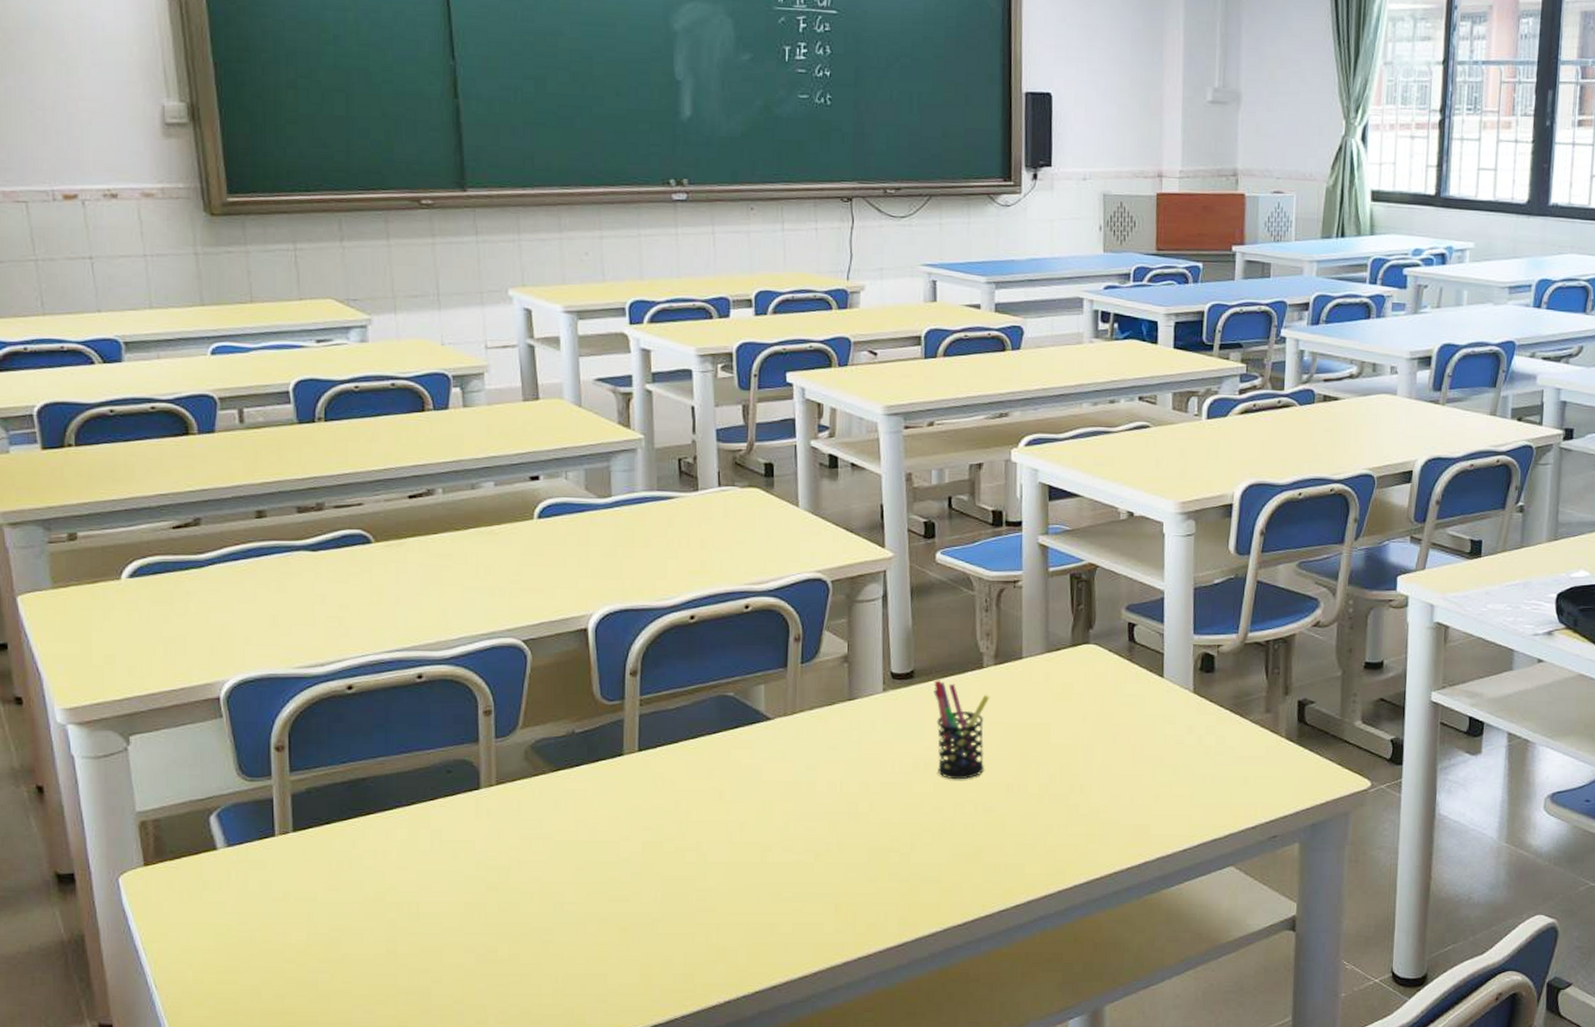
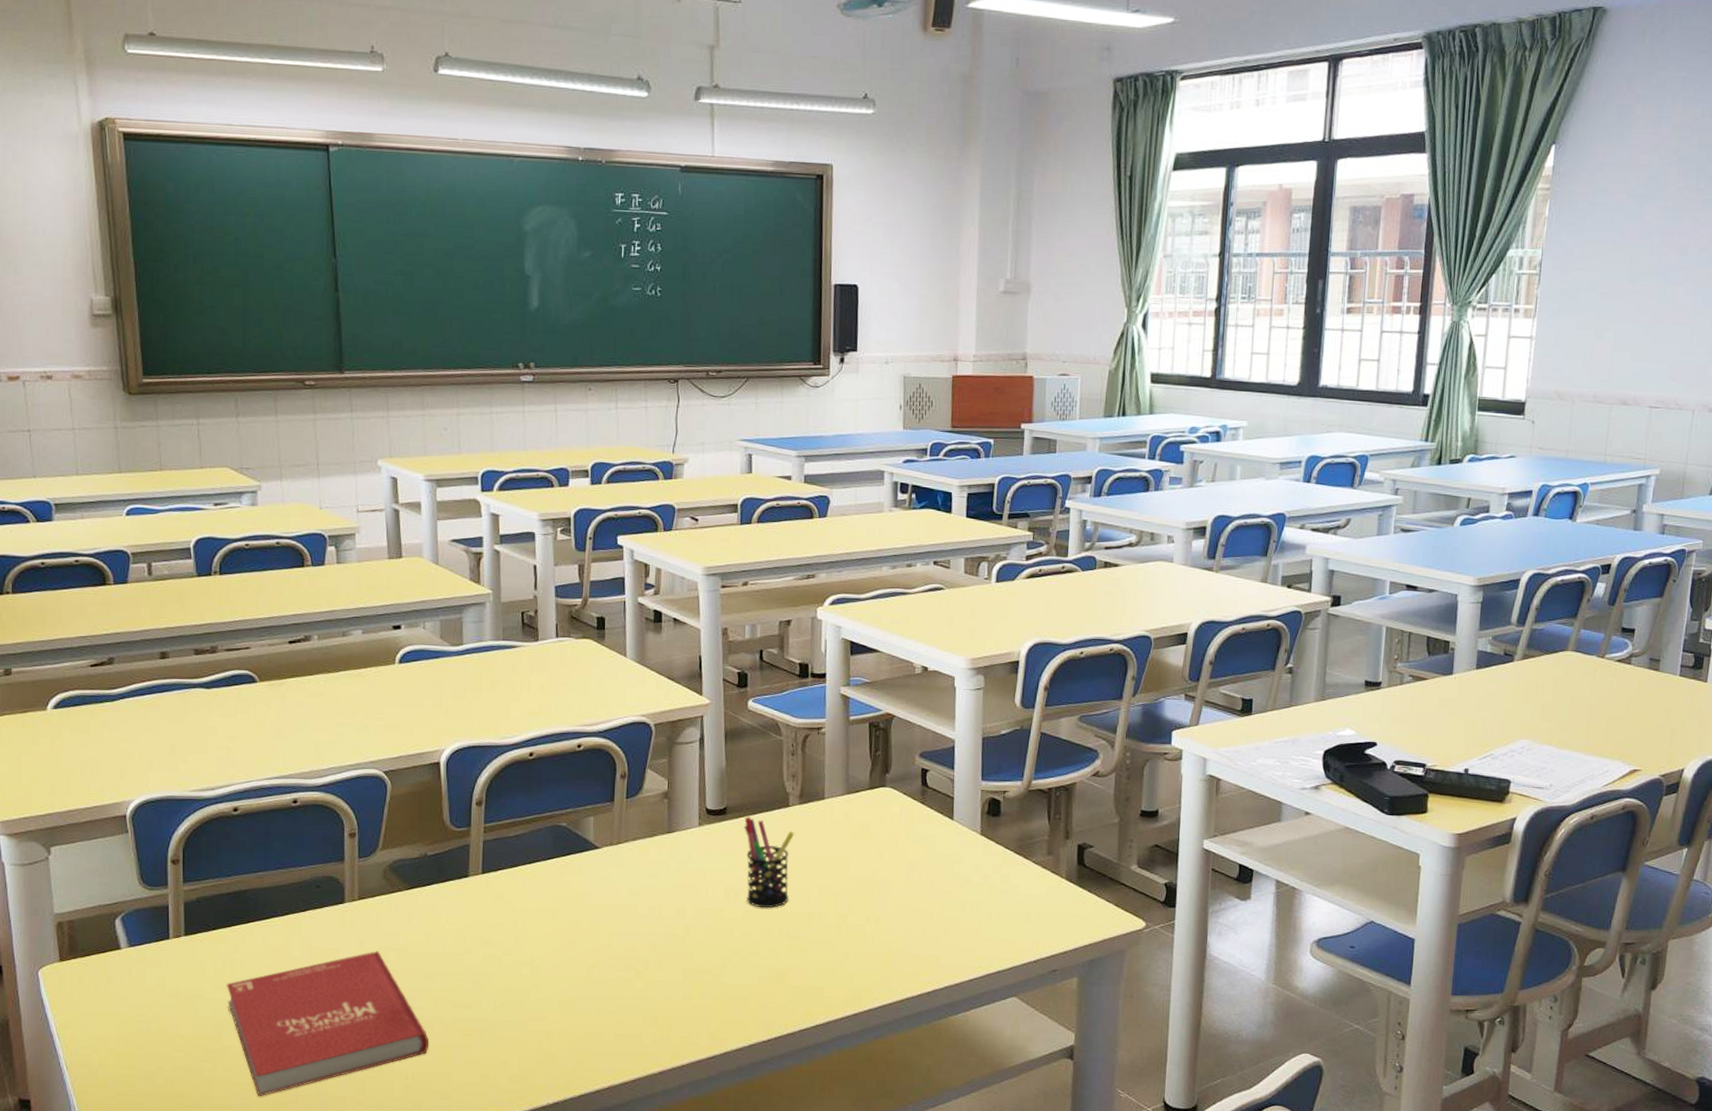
book: none [343,841,582,1010] -> present [226,951,430,1097]

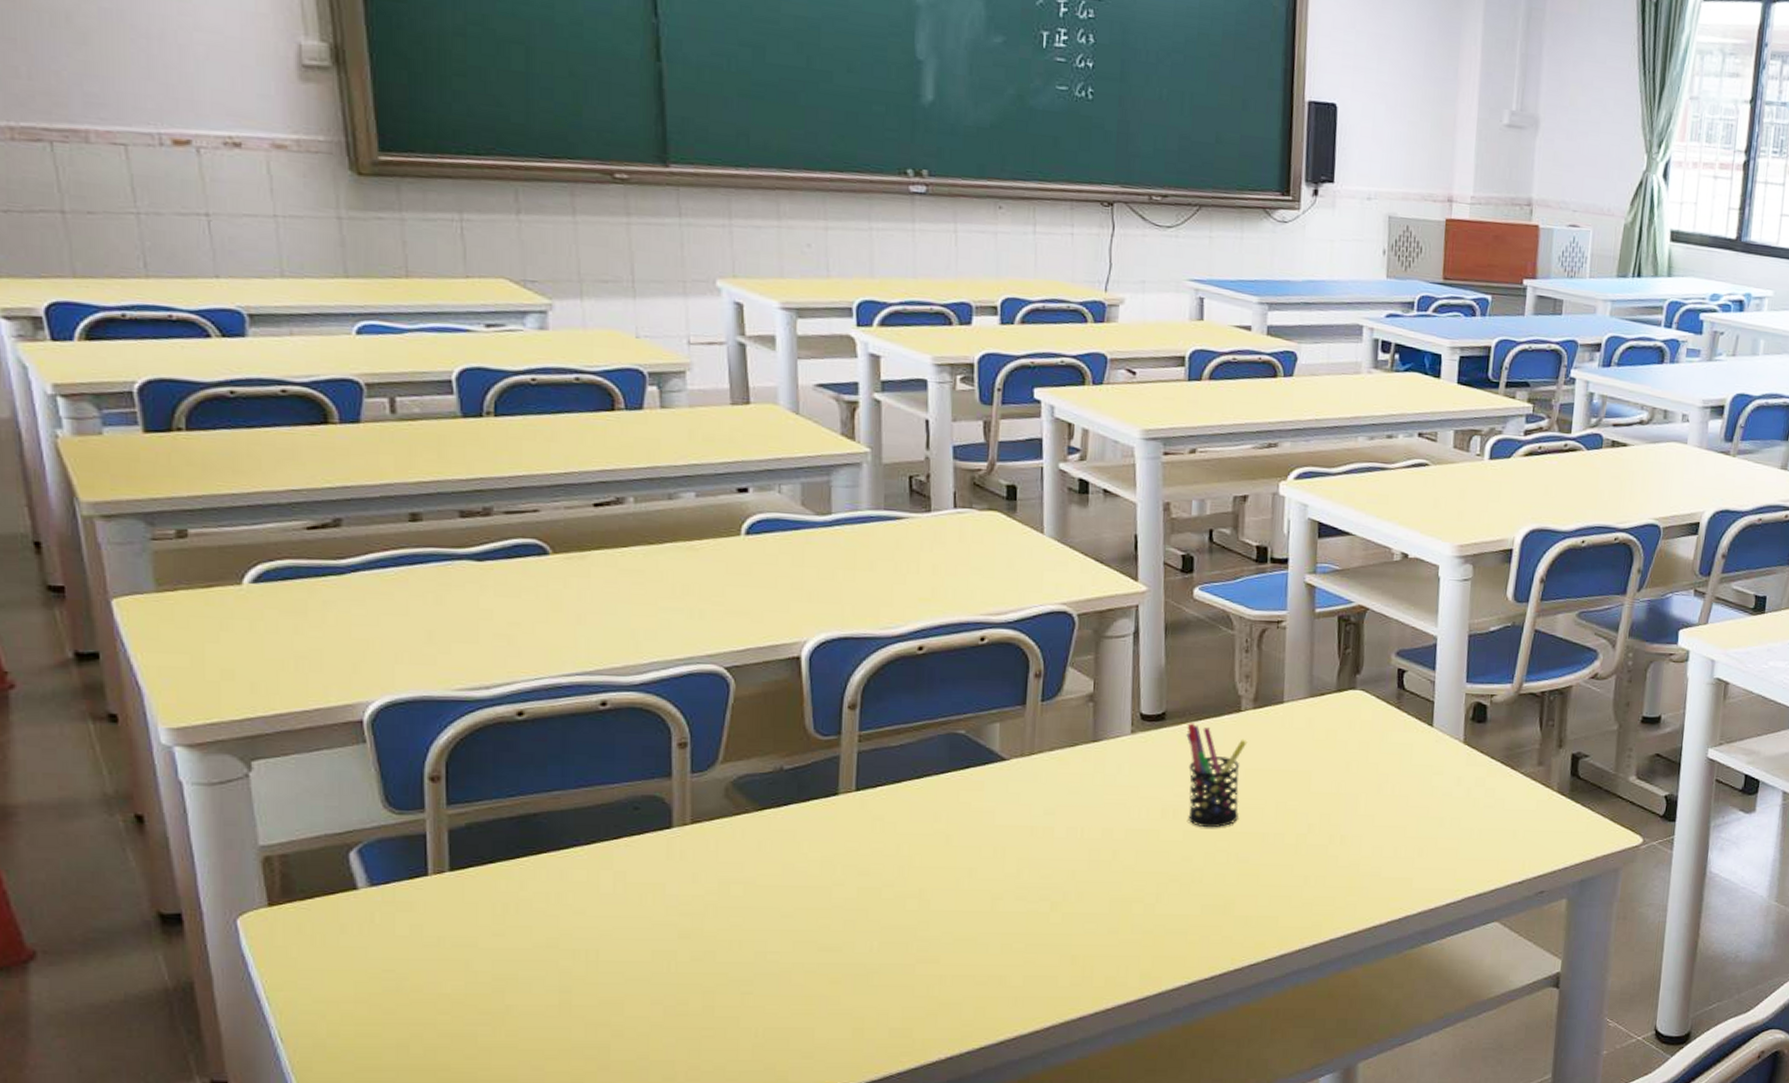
book: present [226,951,430,1097] -> none [509,885,786,1066]

